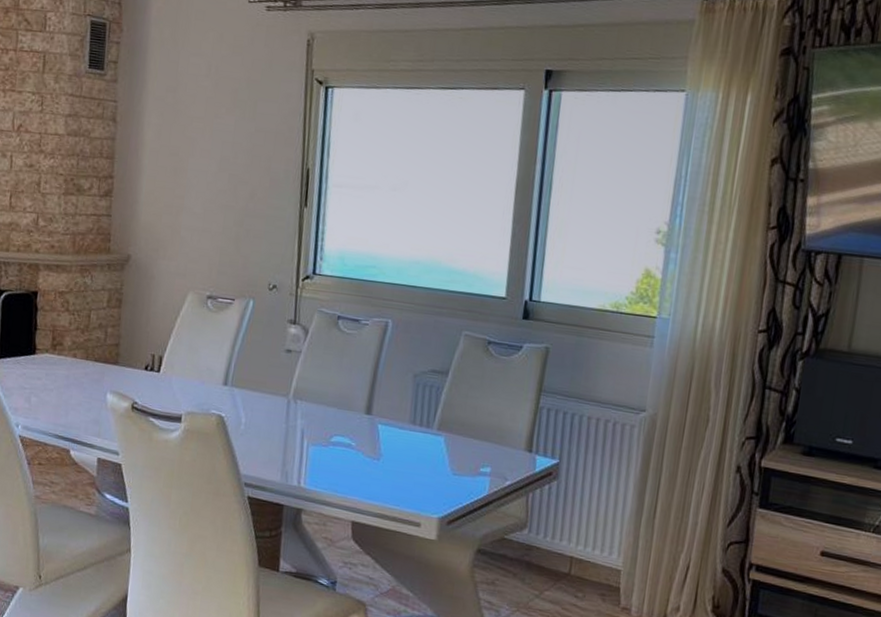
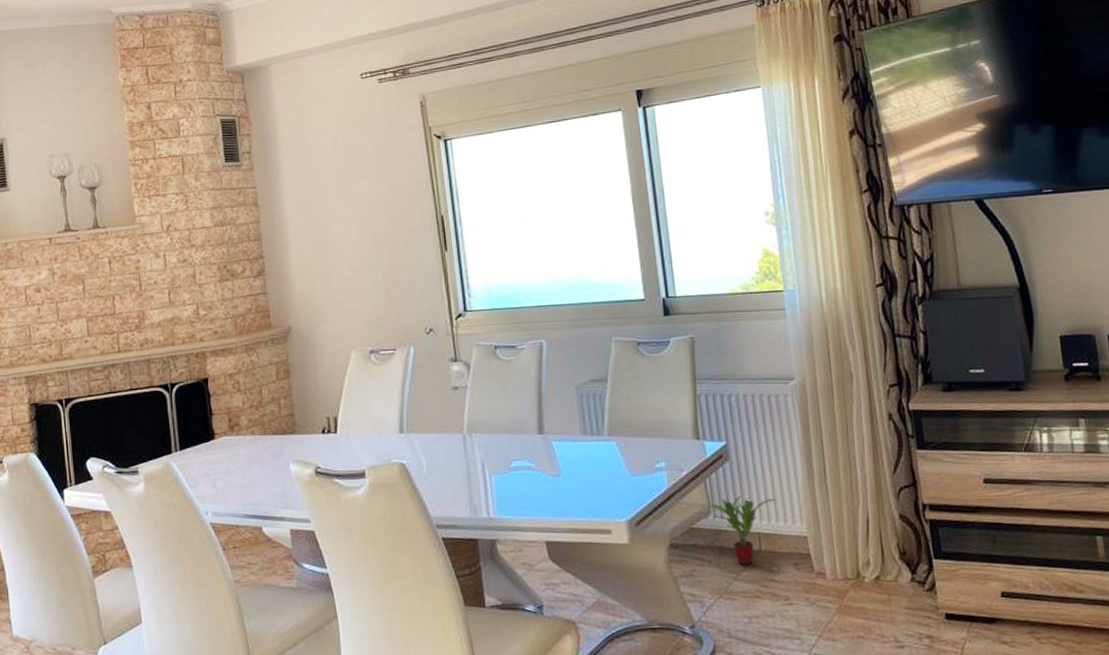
potted plant: none [526,514,598,586] -> present [709,492,777,566]

